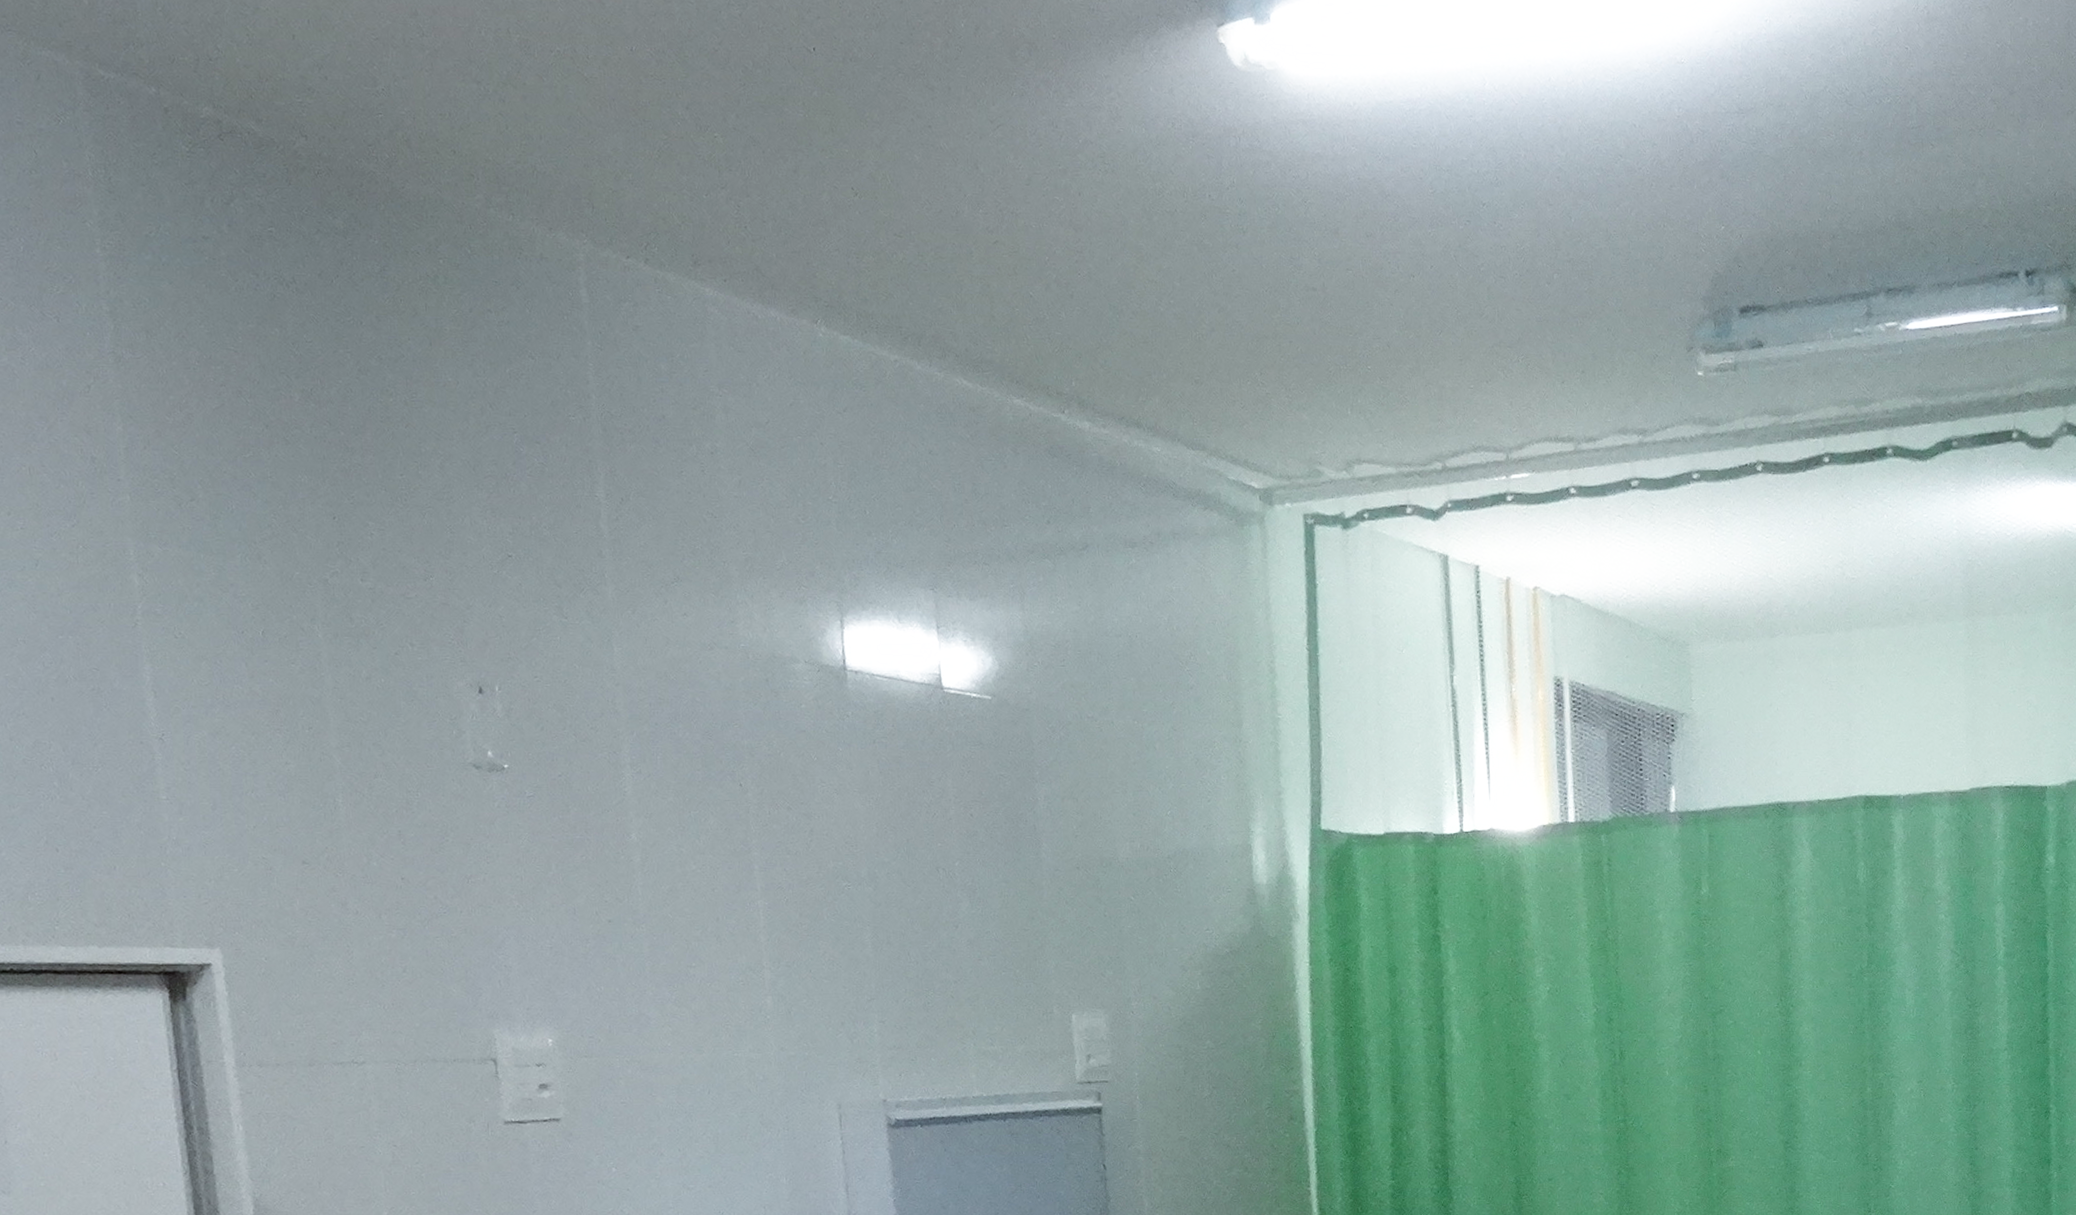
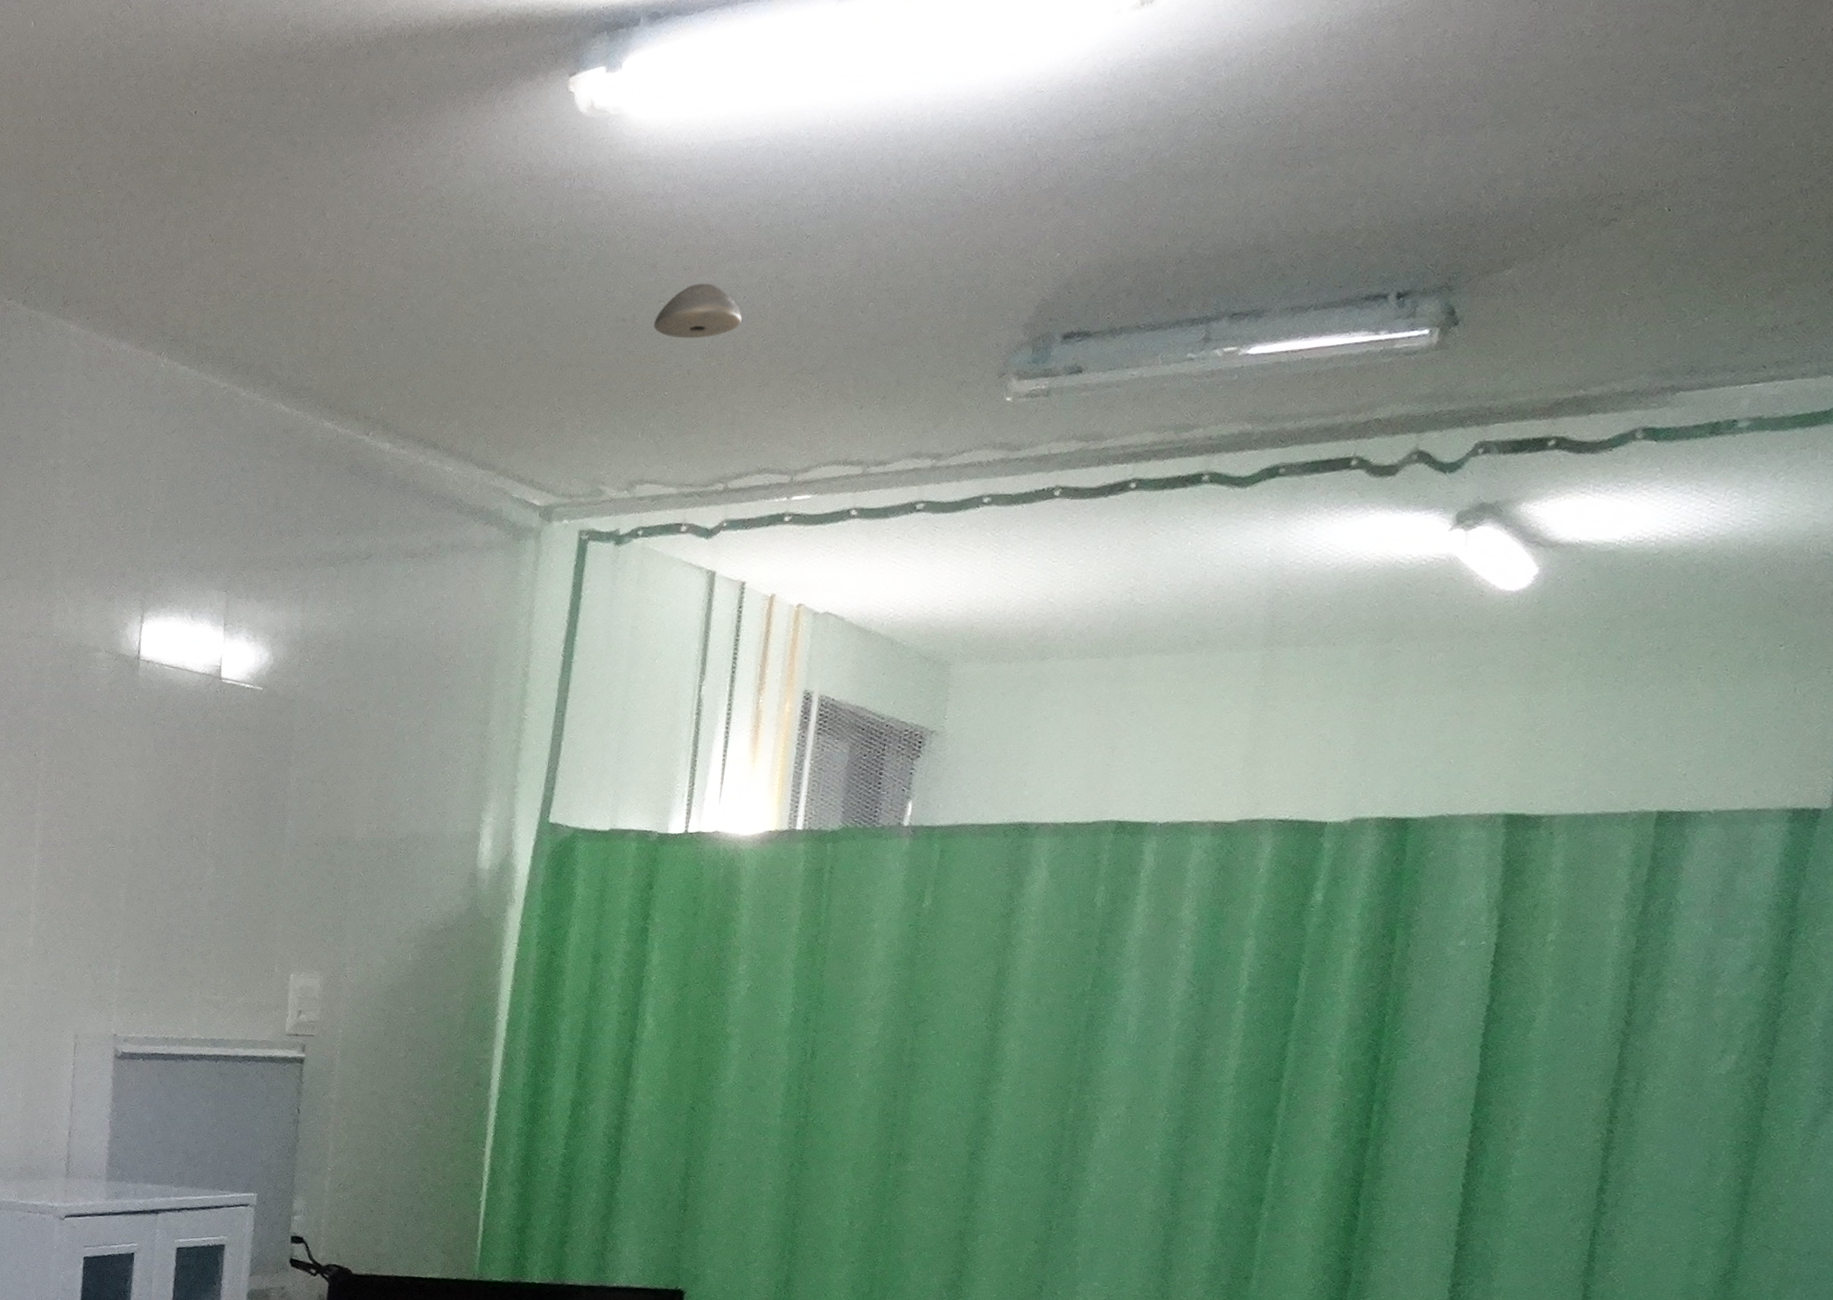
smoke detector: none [1345,251,1433,310] -> present [654,283,742,339]

